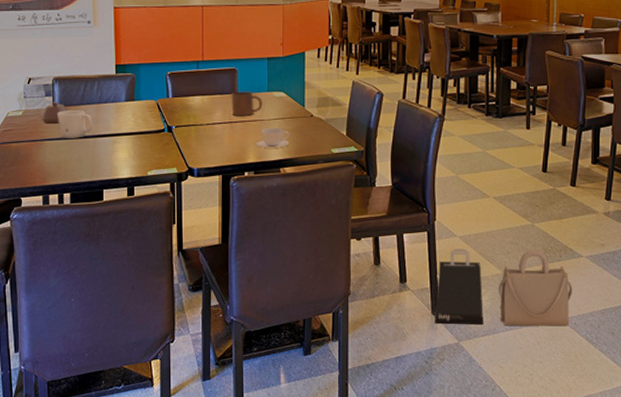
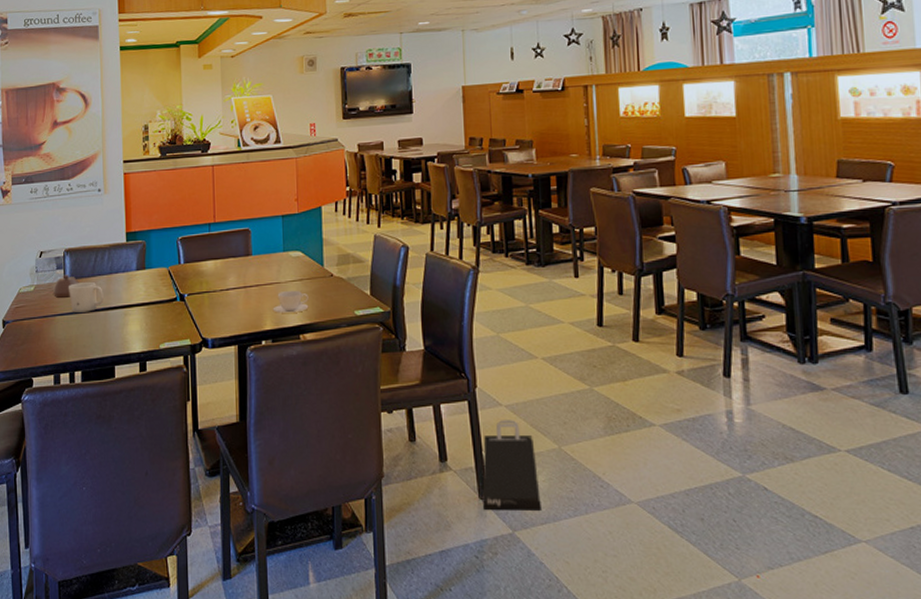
mug: present [231,91,263,117] -> none [245,252,279,281]
handbag: present [499,249,572,327] -> none [556,418,647,512]

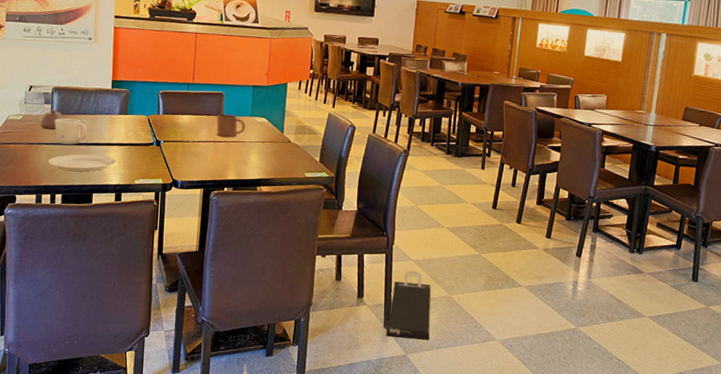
plate: none [64,320,137,342] -> present [48,153,116,172]
mug: none [245,252,279,281] -> present [216,114,246,138]
teacup: present [272,290,309,313] -> none [236,149,268,168]

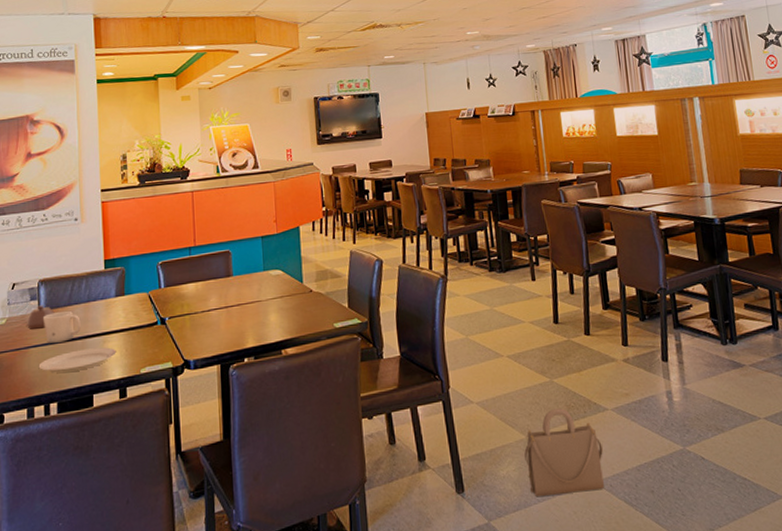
mug: present [216,114,246,138] -> none [226,272,259,300]
shopping bag: present [386,271,432,340] -> none [458,415,513,503]
handbag: none [444,277,511,347] -> present [524,407,604,498]

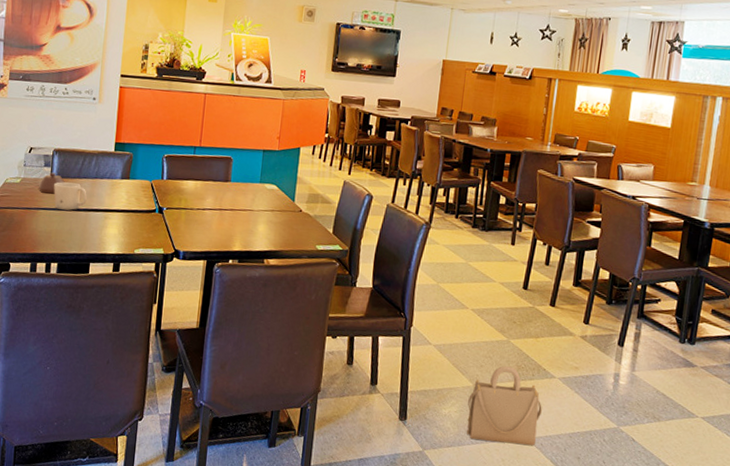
plate: present [38,347,117,373] -> none [45,220,115,240]

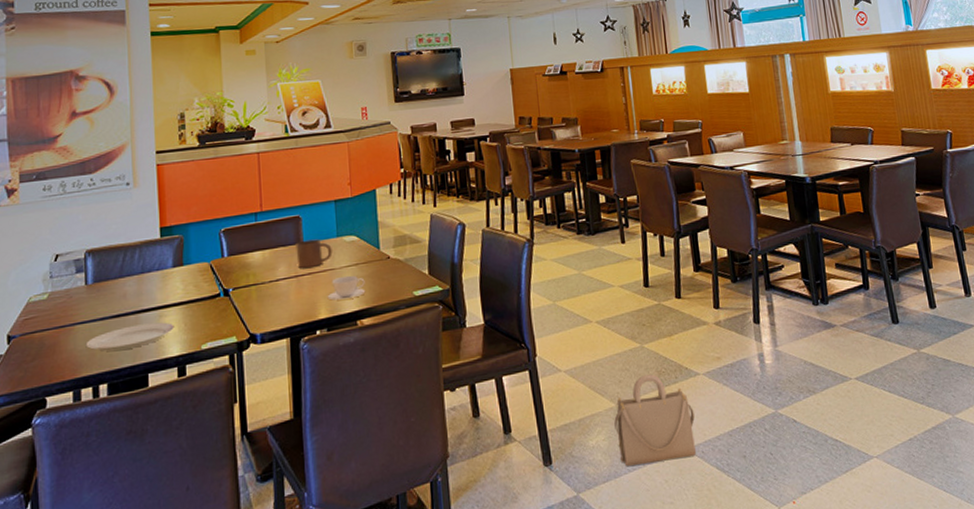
sugar bowl: present [39,172,65,195] -> none [72,278,104,306]
plate: none [45,220,115,240] -> present [85,322,174,352]
mug: present [53,182,87,211] -> none [91,283,134,319]
mug: none [222,179,254,205] -> present [296,239,333,269]
teacup: none [243,218,277,239] -> present [327,275,366,301]

